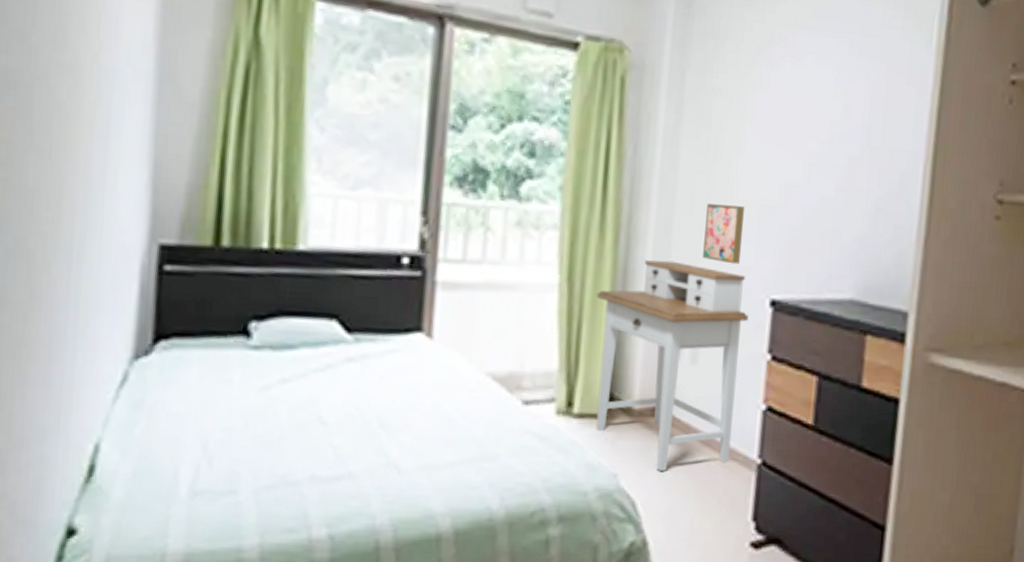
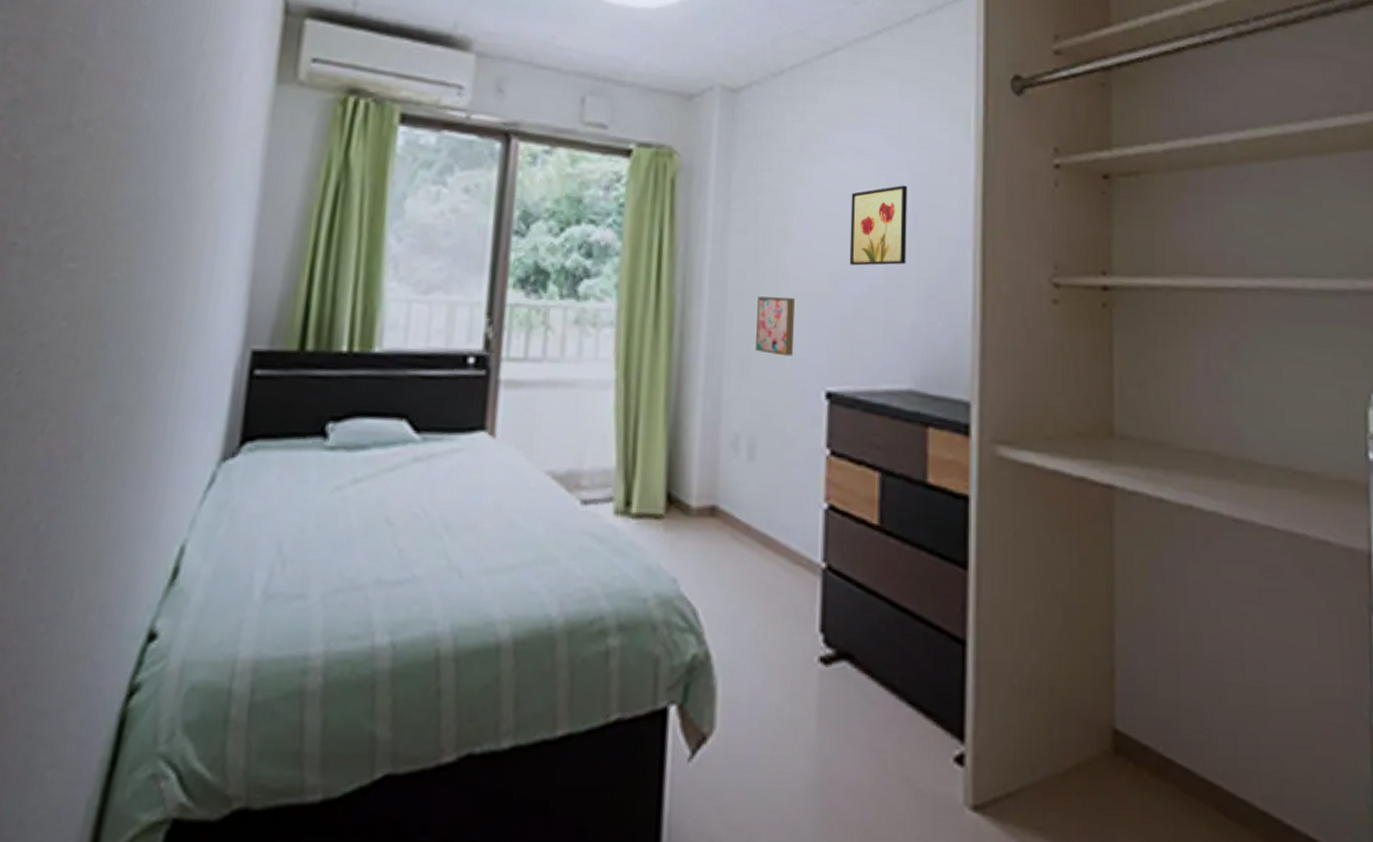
desk: present [595,260,748,472] -> none [652,354,804,577]
wall art: none [801,94,865,177] -> present [849,185,907,266]

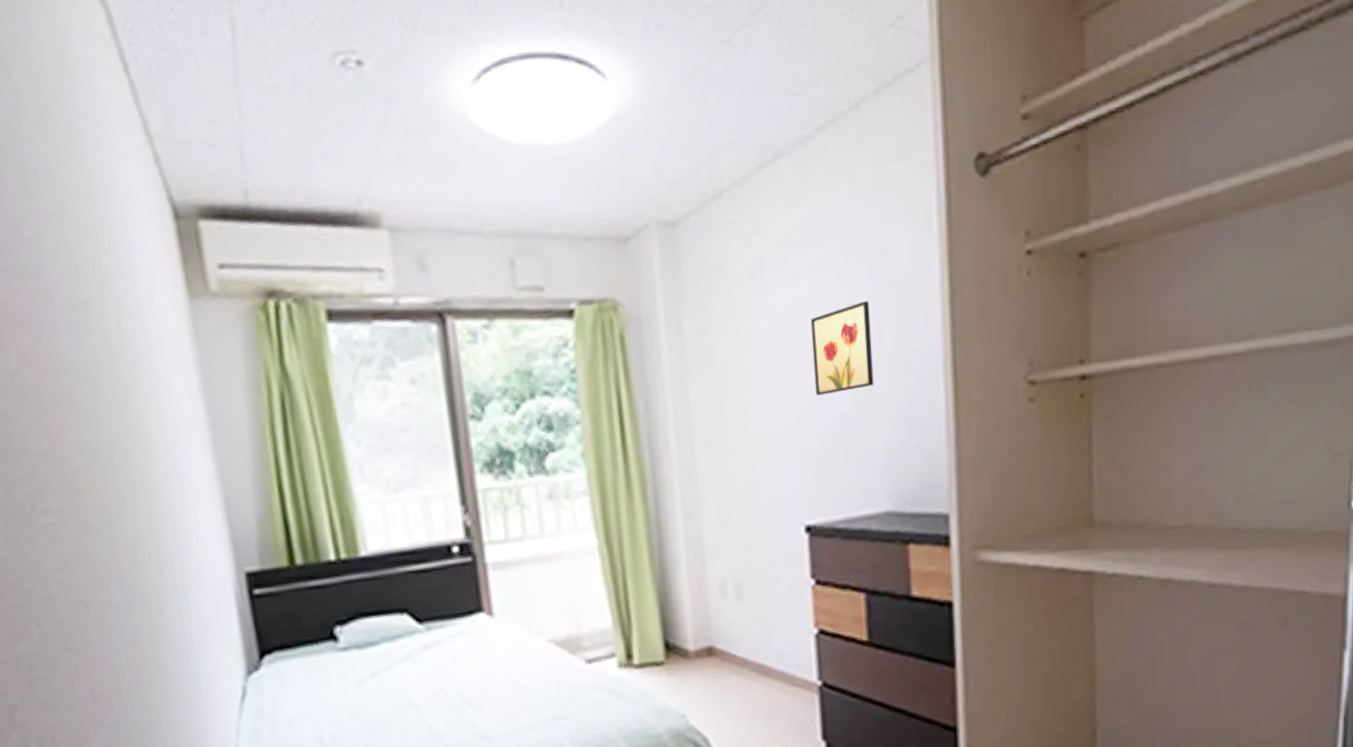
wall art: present [756,296,796,357] -> none [726,438,768,498]

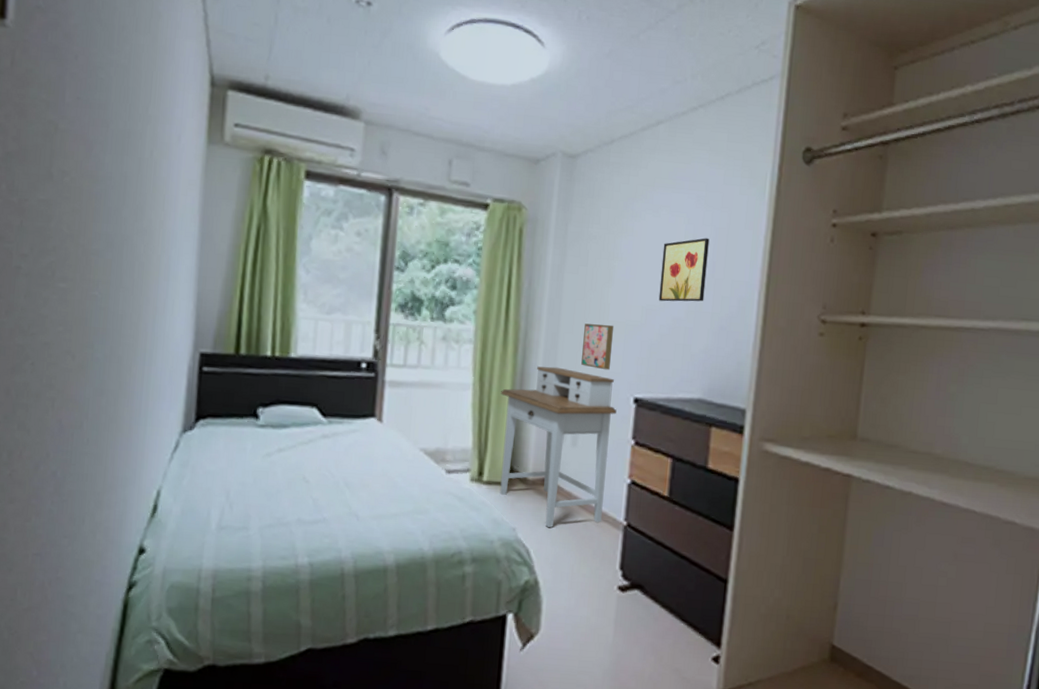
desk: none [635,505,790,707] -> present [499,366,617,528]
wall art: none [726,438,768,498] -> present [581,323,614,370]

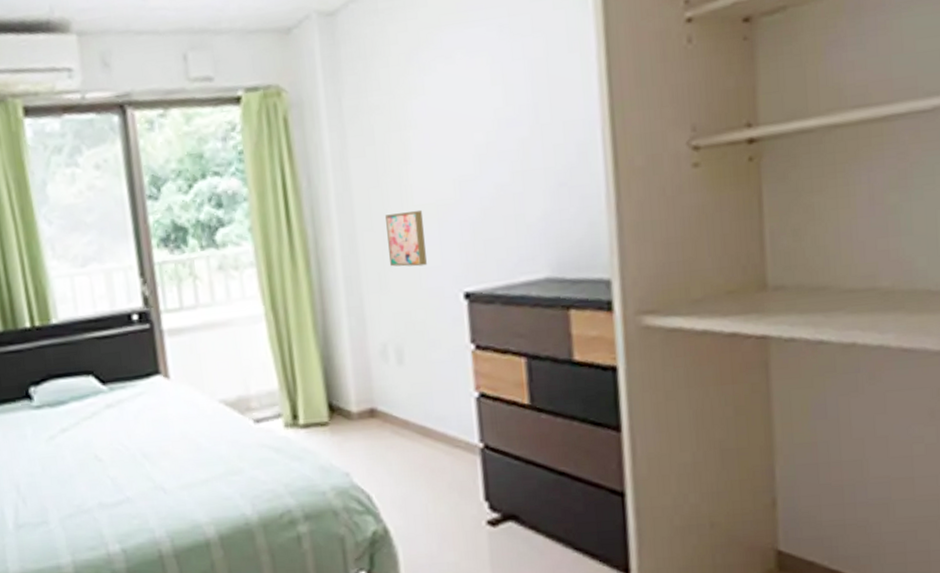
desk: present [499,366,617,528] -> none [299,274,452,467]
wall art: present [658,238,710,302] -> none [466,75,531,168]

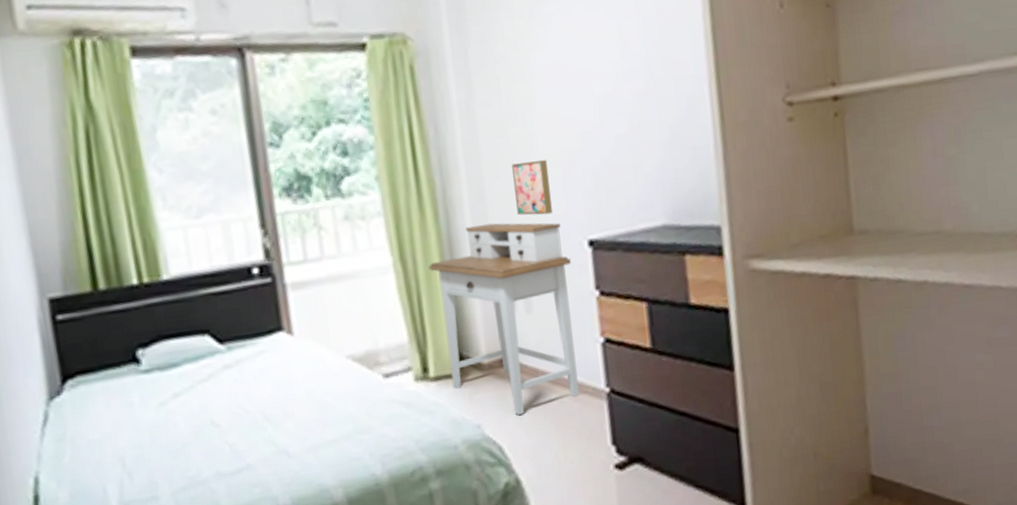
desk: none [299,274,452,467] -> present [428,222,580,416]

